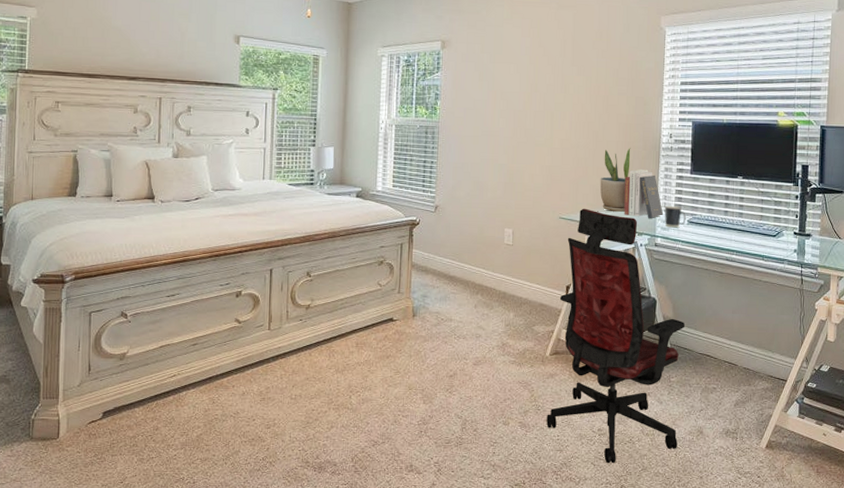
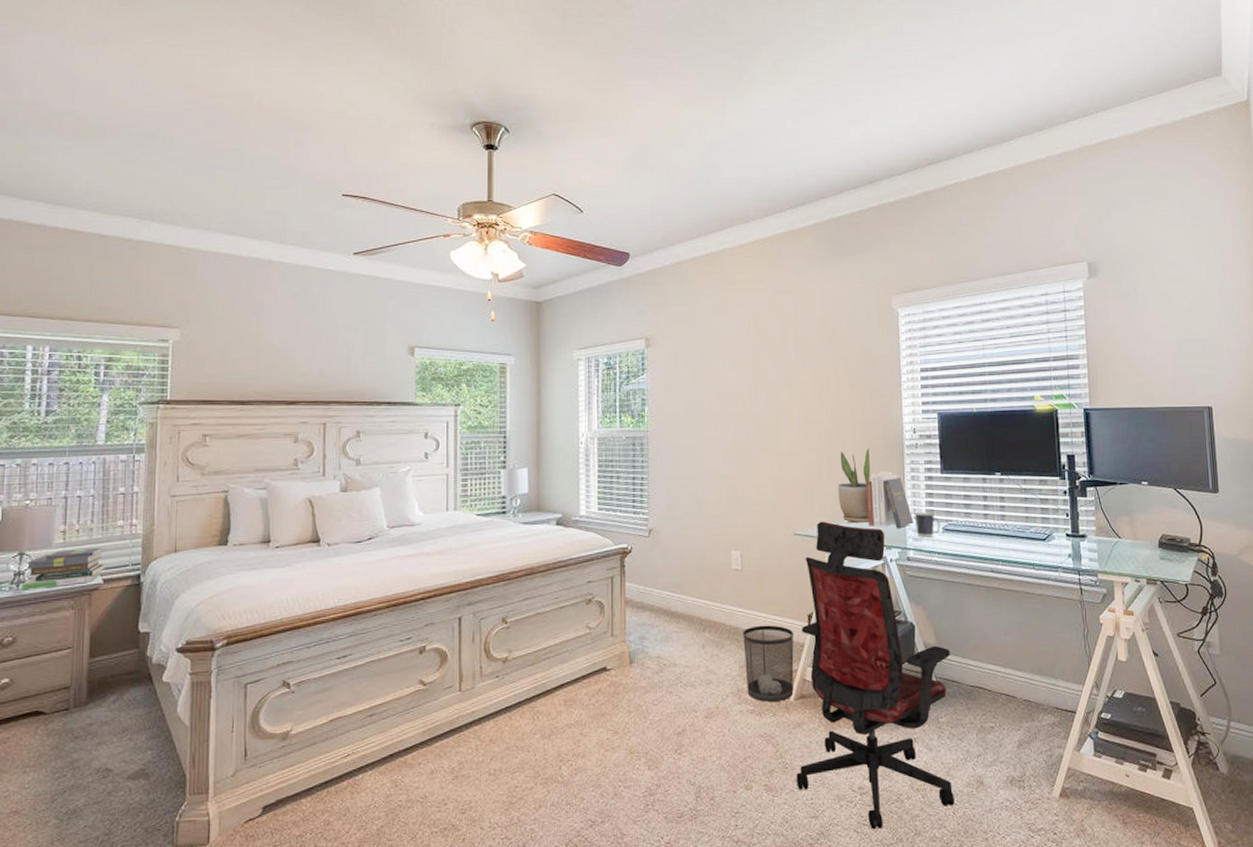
waste bin: none [509,292,554,355] -> present [743,625,794,702]

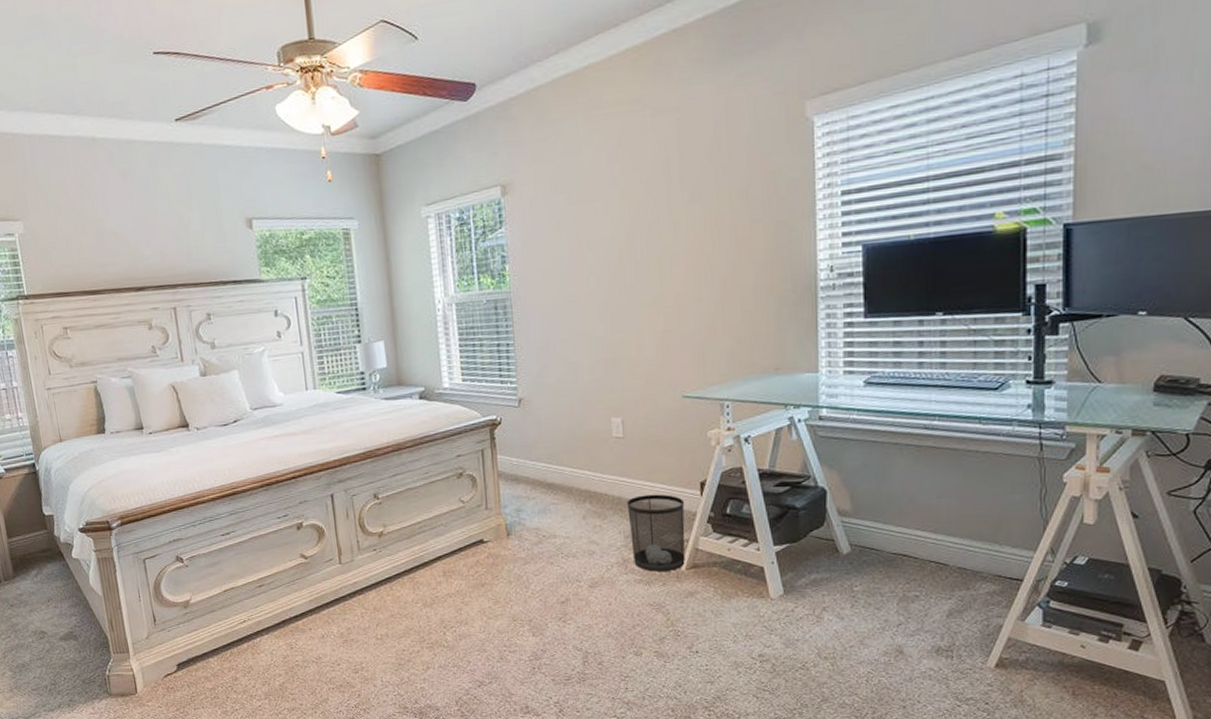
office chair: present [796,521,955,830] -> none [689,380,870,695]
potted plant: present [837,447,871,524] -> none [734,293,776,381]
books: present [866,472,914,528] -> none [770,319,829,384]
mug: present [914,511,940,538] -> none [828,363,861,393]

